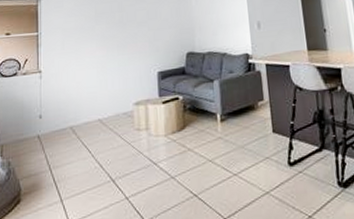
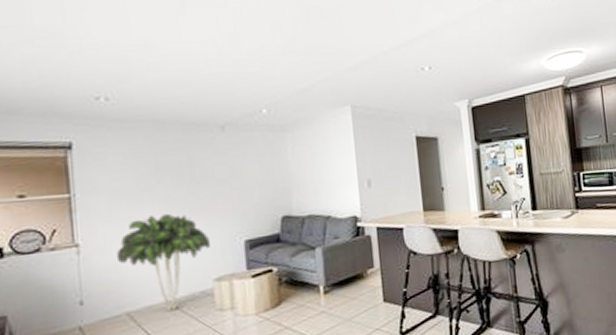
indoor plant: none [65,49,131,128] -> present [116,214,210,312]

